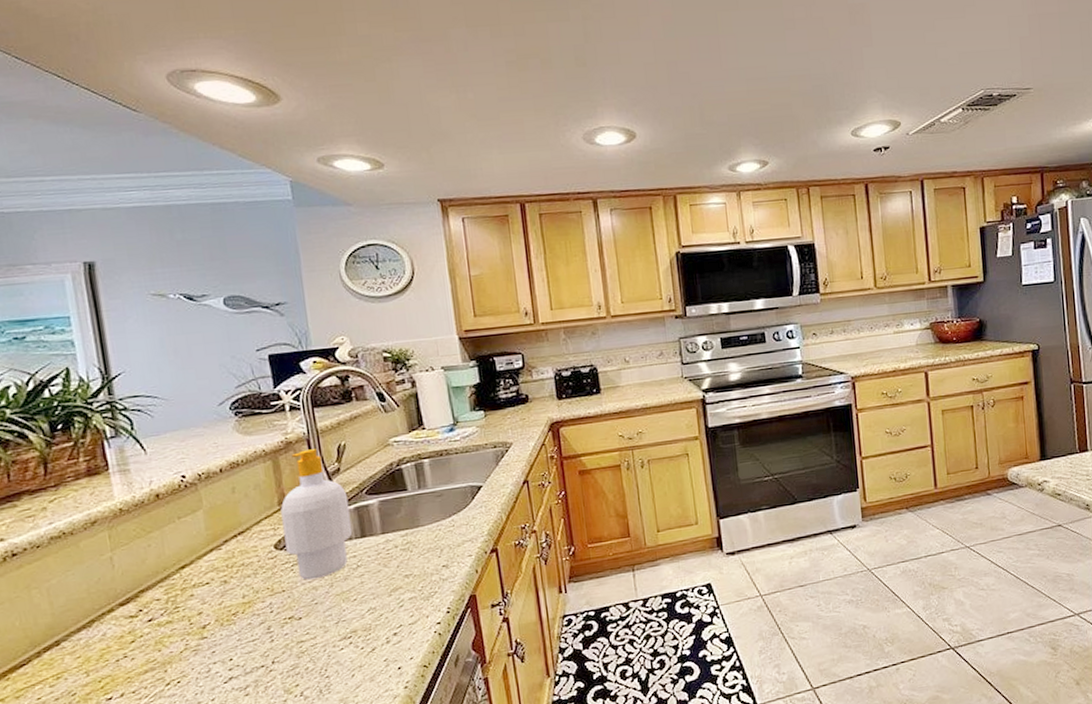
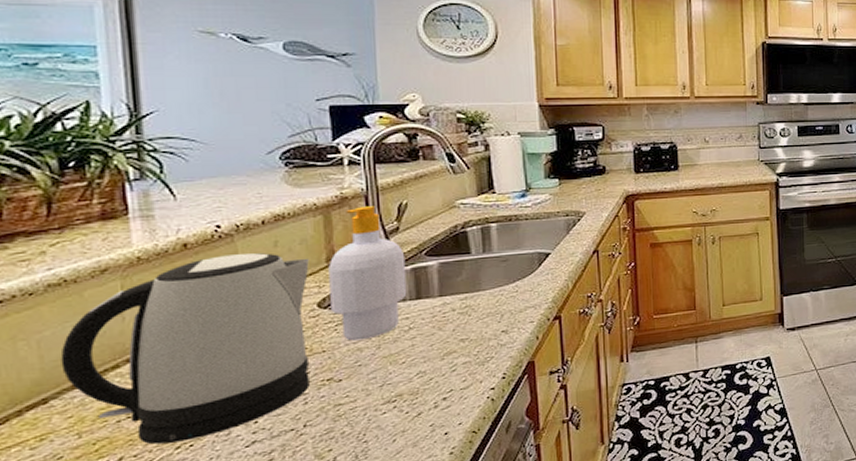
kettle: none [66,499,274,682] -> present [60,253,310,445]

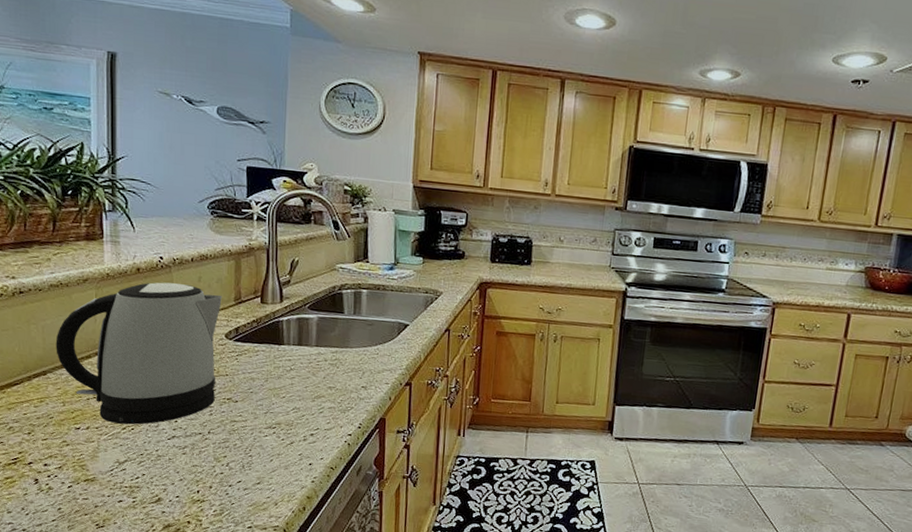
soap bottle: present [328,206,407,341] -> none [234,257,293,372]

